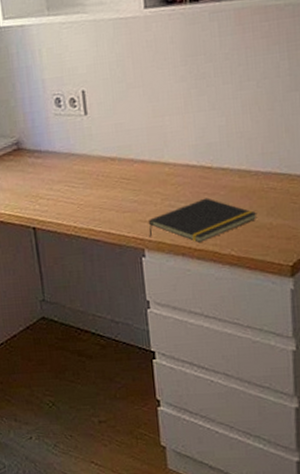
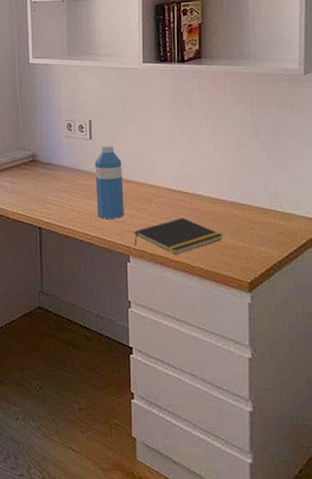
water bottle: none [93,119,135,209] -> present [95,145,124,218]

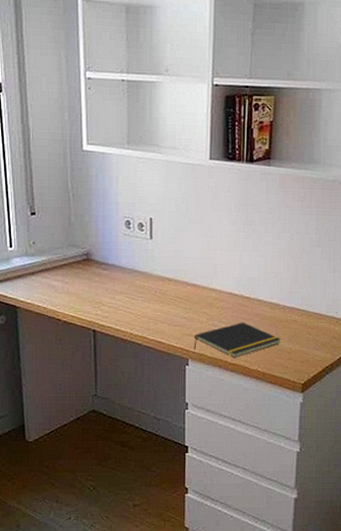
water bottle: present [95,145,124,218] -> none [155,246,185,322]

